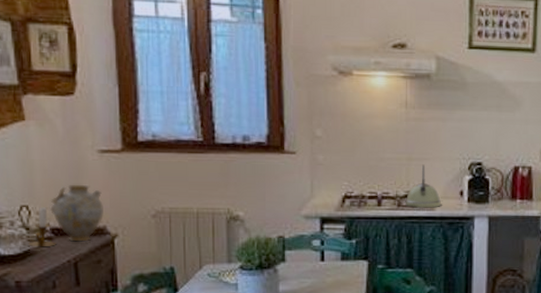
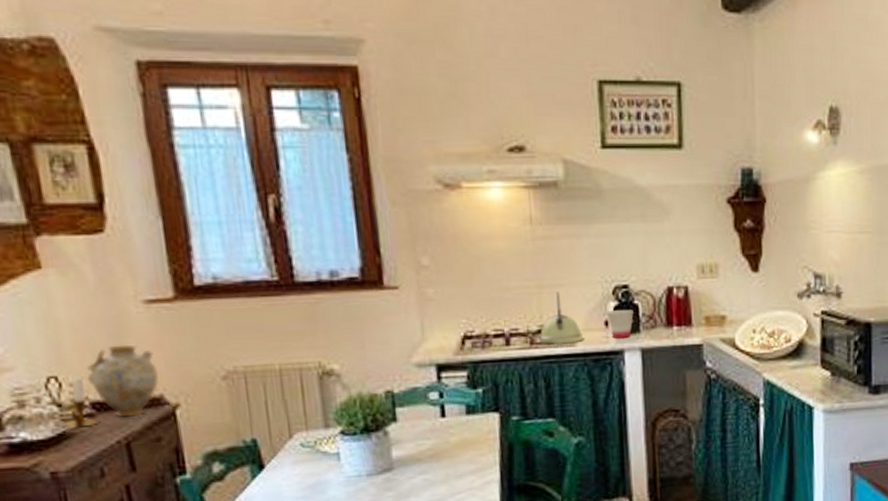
cup: none [461,183,485,208] -> present [605,310,634,340]

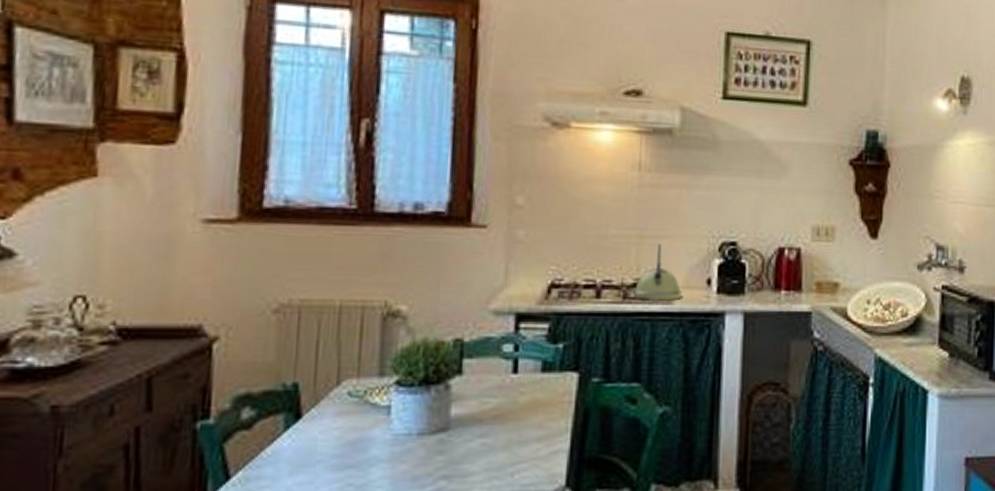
candlestick: present [63,377,100,428] -> none [79,298,123,356]
ceramic jug: present [87,344,159,417] -> none [119,265,202,348]
cup: present [605,310,634,340] -> none [709,268,740,301]

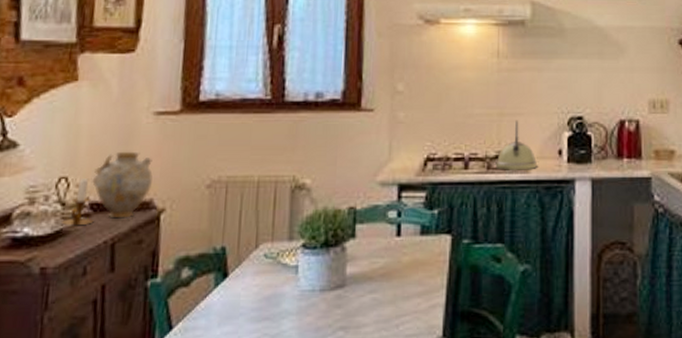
candlestick: none [79,298,123,356] -> present [62,179,94,226]
ceramic jug: none [119,265,202,348] -> present [92,151,153,219]

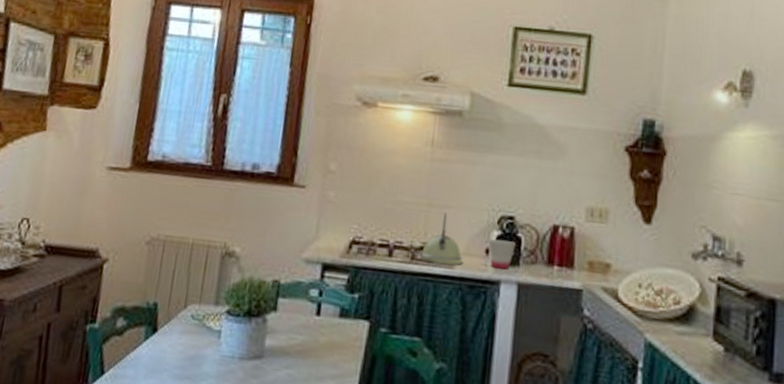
candlestick: present [62,179,94,226] -> none [20,221,47,266]
ceramic jug: present [92,151,153,219] -> none [49,200,102,264]
cup: none [560,140,586,169] -> present [488,239,516,271]

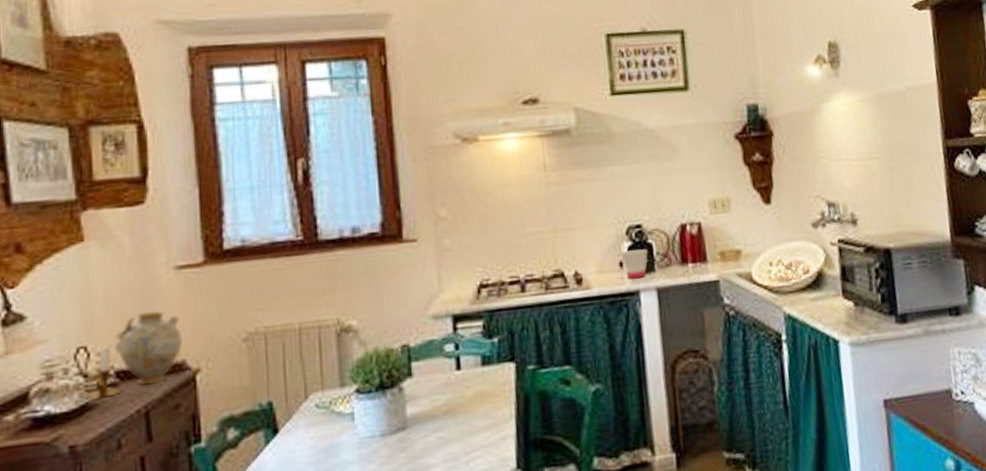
candlestick: none [20,221,47,266] -> present [87,346,123,398]
ceramic jug: none [49,200,102,264] -> present [115,311,182,385]
kettle: present [419,212,463,266] -> none [554,235,599,290]

